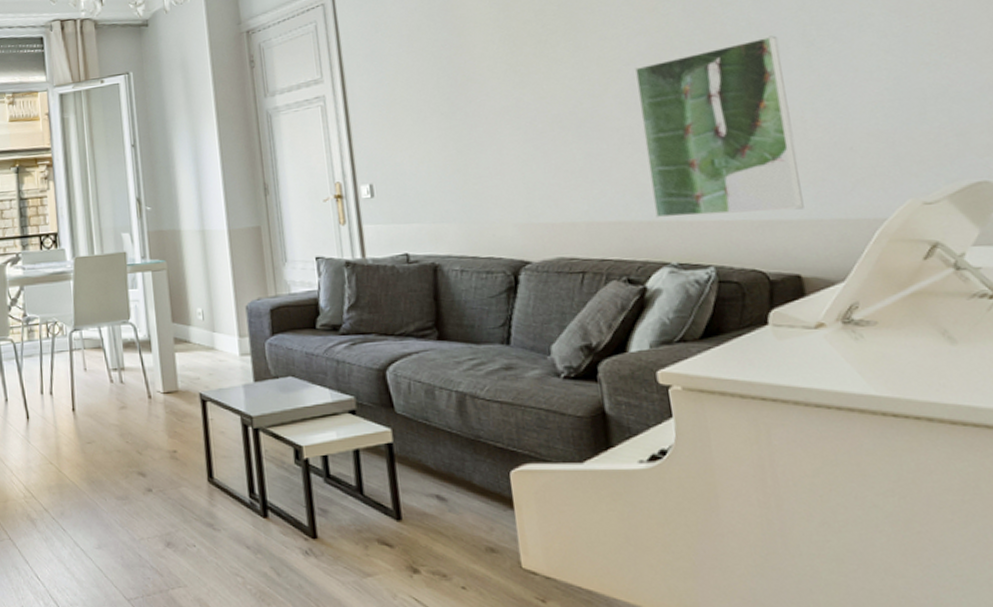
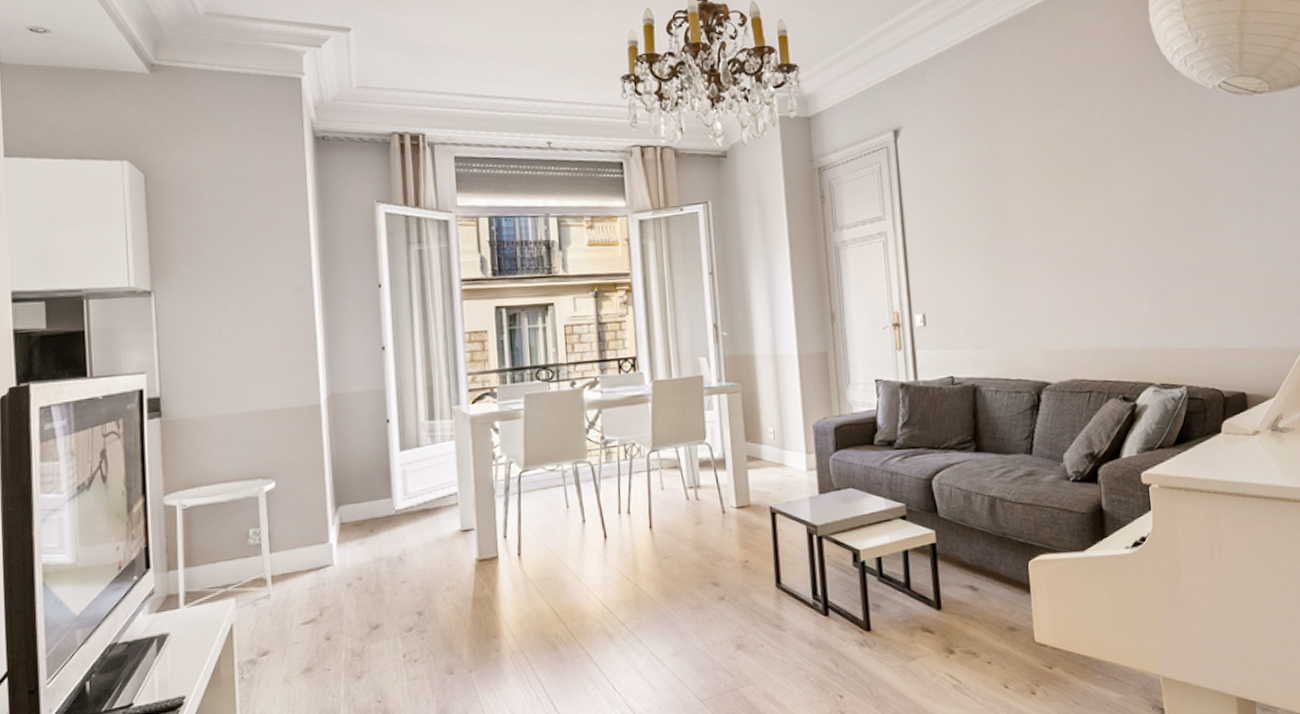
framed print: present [634,35,804,218] -> none [1135,196,1250,346]

